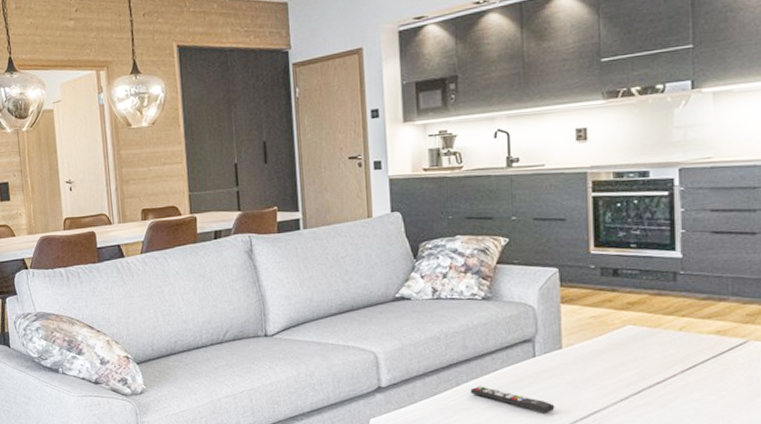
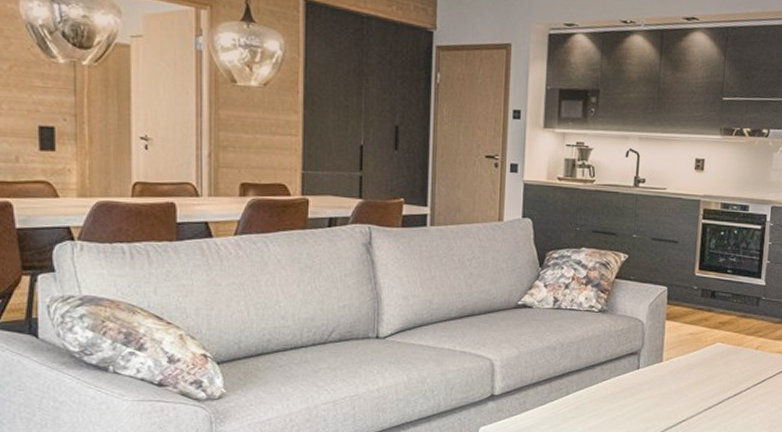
remote control: present [470,386,555,415] -> none [579,395,651,423]

